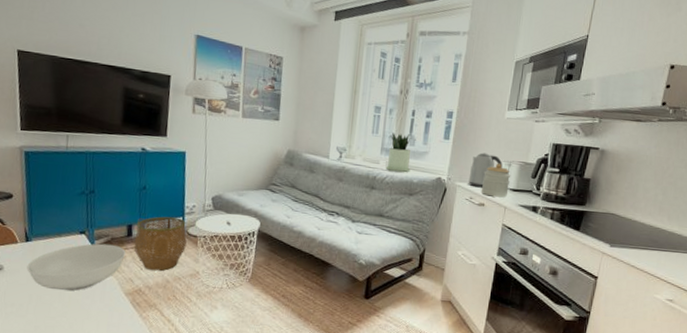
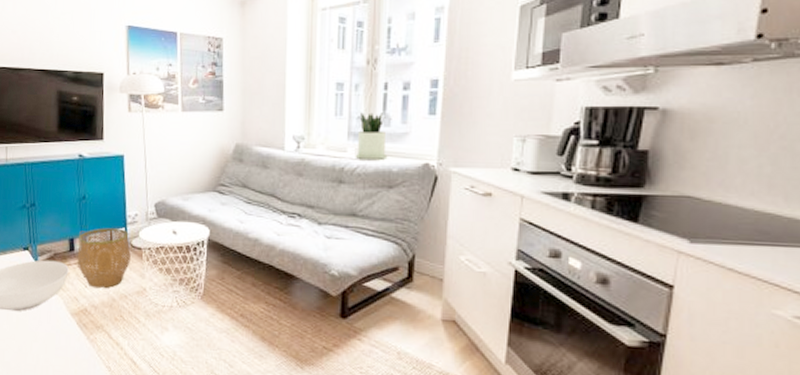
kettle: present [468,153,503,188] -> none [467,127,513,173]
jar: present [481,163,511,198] -> none [485,139,527,184]

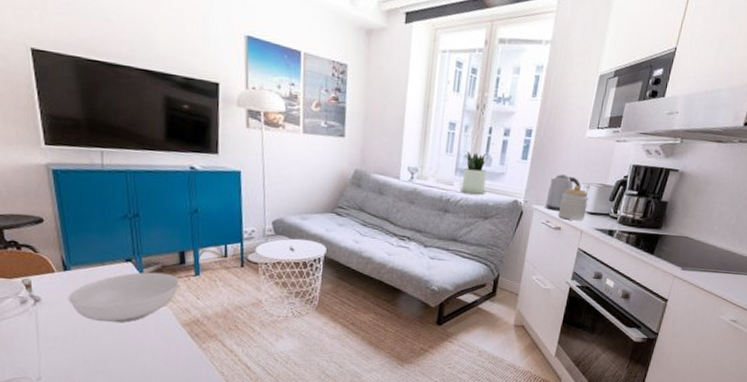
basket: present [77,228,131,289] -> none [188,242,247,301]
kettle: none [467,127,513,173] -> present [545,174,581,211]
jar: none [485,139,527,184] -> present [557,185,589,221]

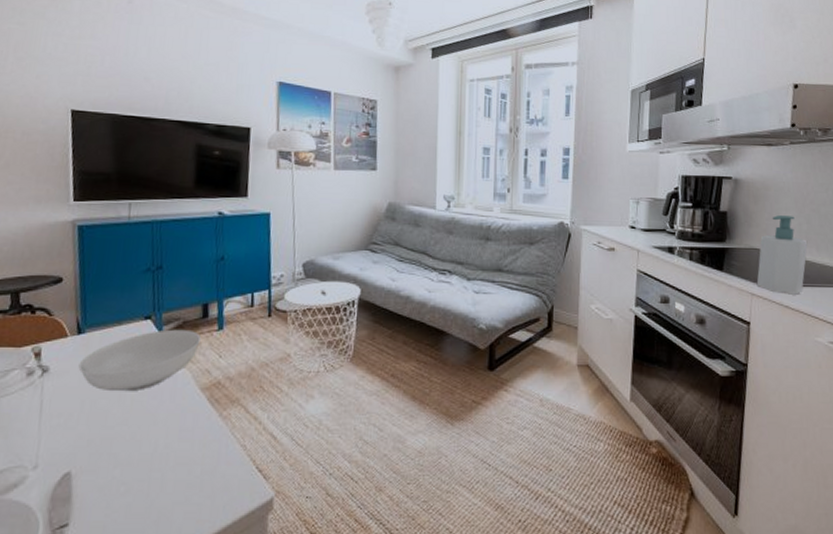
planter: present [459,151,488,195] -> none [500,175,529,219]
kettle: present [545,174,581,211] -> none [594,191,630,231]
jar: present [557,185,589,221] -> none [609,201,641,240]
soap bottle: none [680,208,733,279] -> present [756,215,808,295]

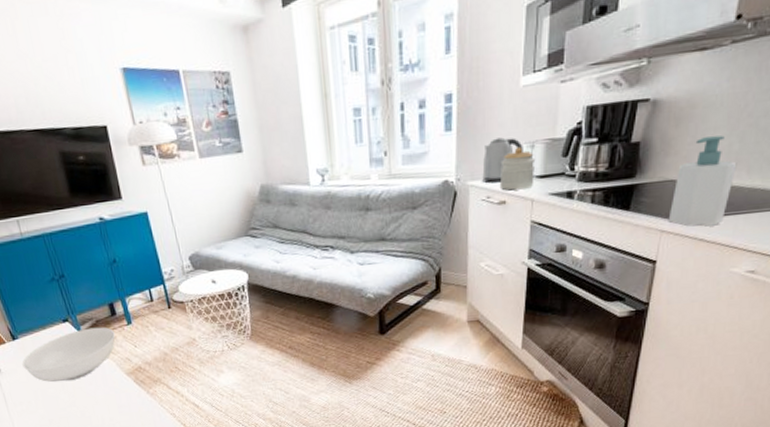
kettle: none [594,191,630,231] -> present [482,137,523,183]
jar: none [609,201,641,240] -> present [499,146,536,191]

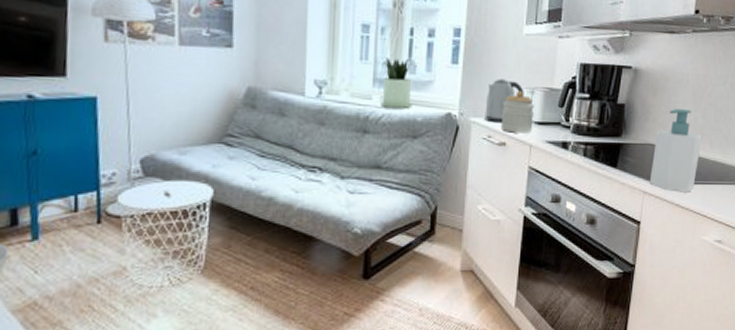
planter: none [378,134,410,185] -> present [380,57,413,109]

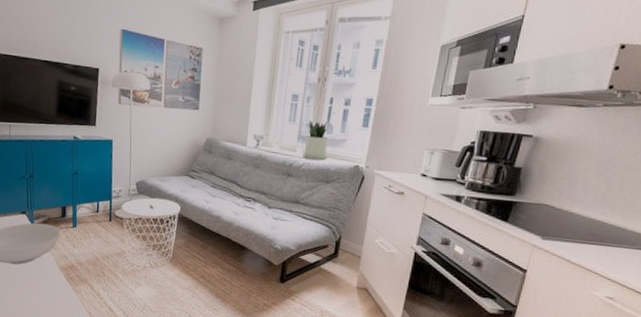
kettle: present [485,79,524,123] -> none [387,140,425,176]
jar: present [500,90,535,134] -> none [400,151,434,187]
soap bottle: present [649,109,702,193] -> none [540,175,603,251]

